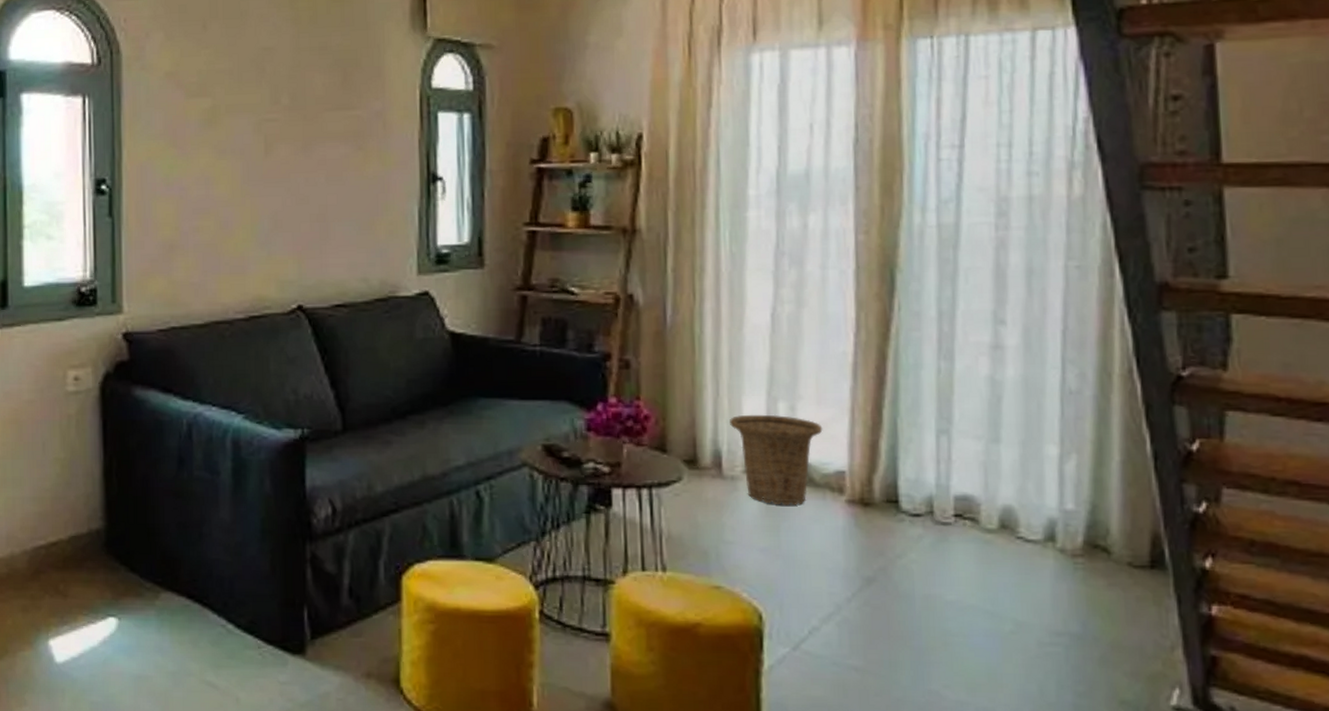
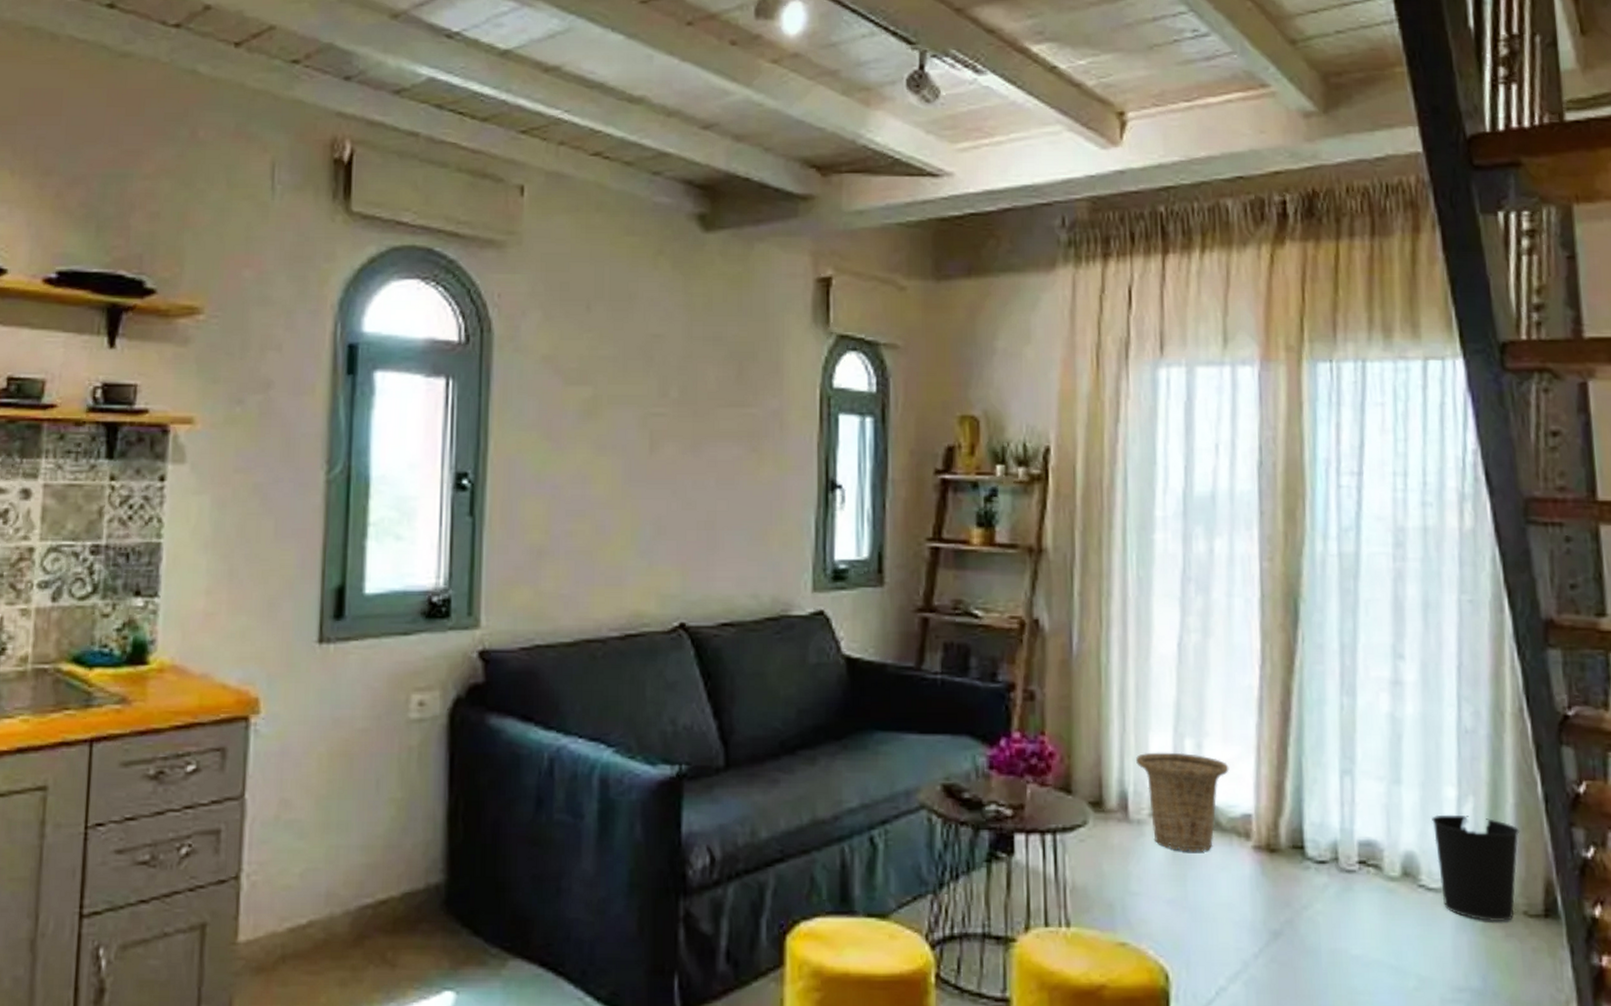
wastebasket: none [1032,471,1126,572] -> present [1432,814,1520,922]

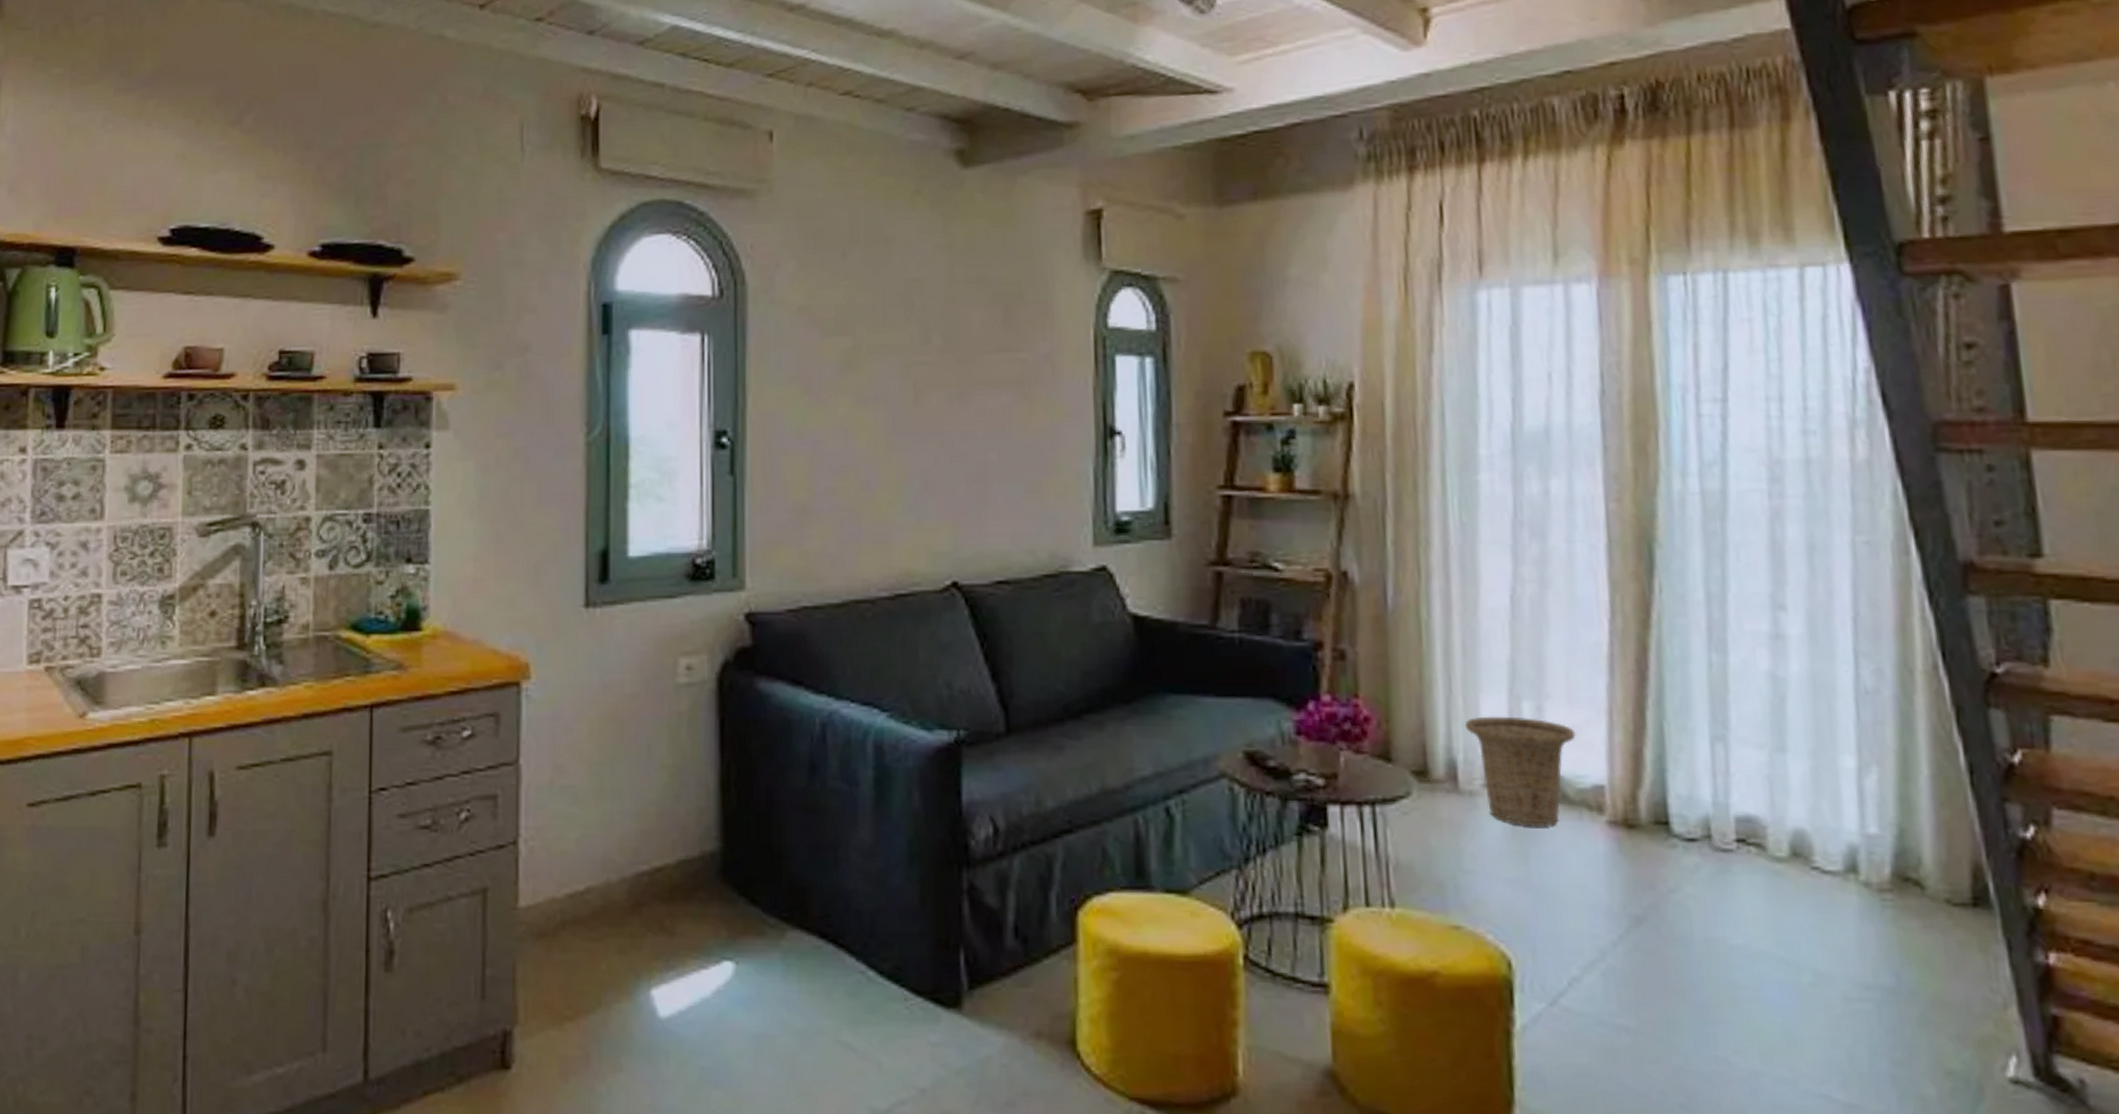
wastebasket: present [1432,814,1520,922] -> none [1826,787,1939,911]

